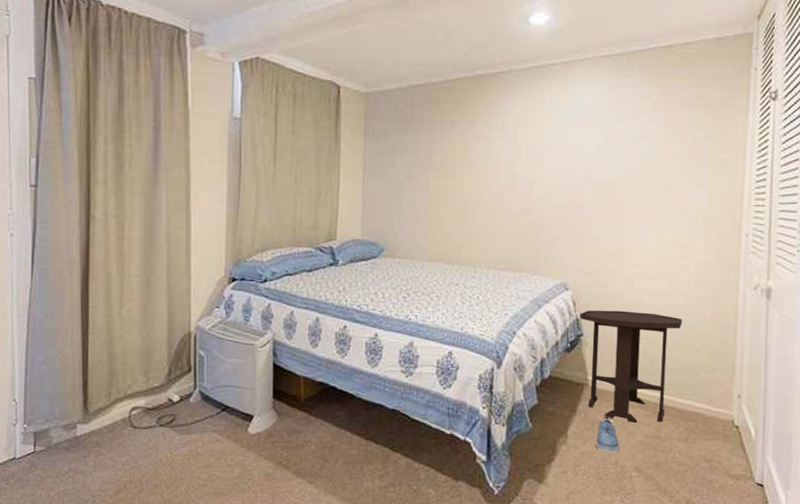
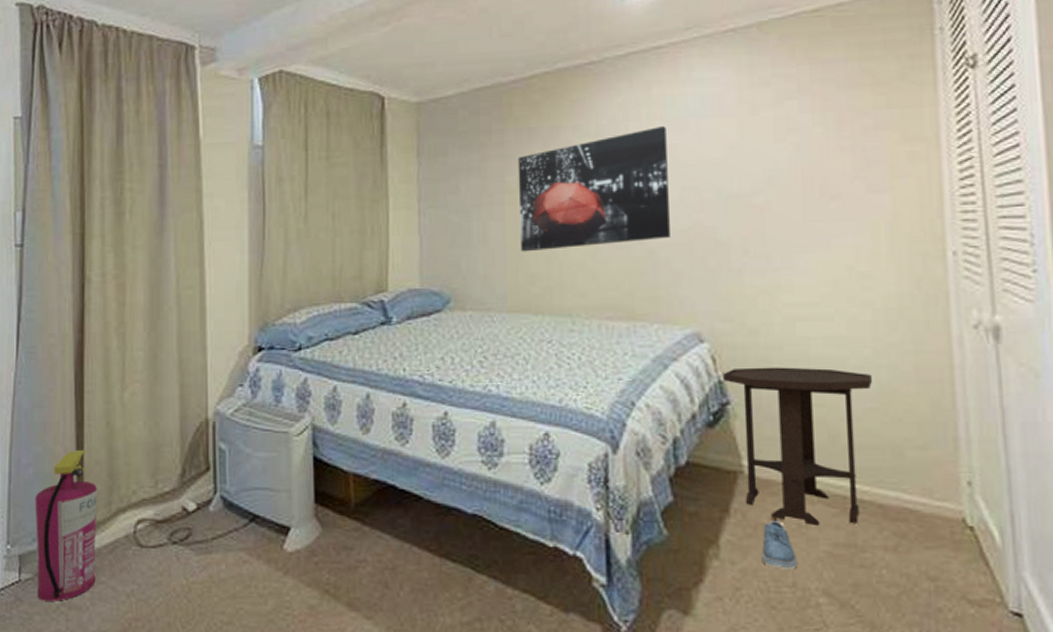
fire extinguisher: none [47,352,100,468] -> present [35,449,98,601]
wall art: none [440,126,554,216] -> present [517,126,670,252]

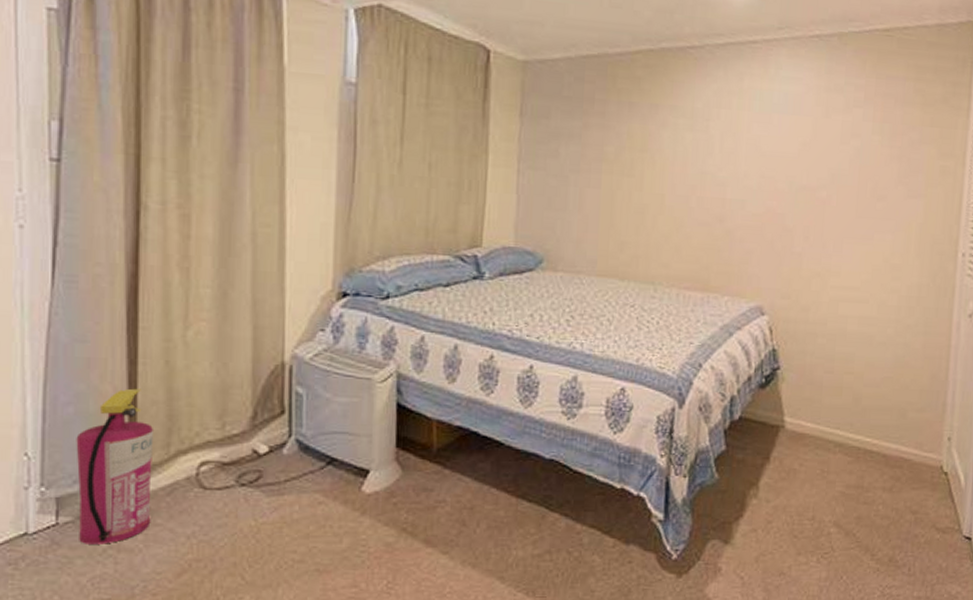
wall art: present [517,126,670,252] -> none [613,117,753,221]
side table: present [723,367,873,527] -> none [777,339,892,472]
shoe: present [762,521,797,570] -> none [791,467,818,506]

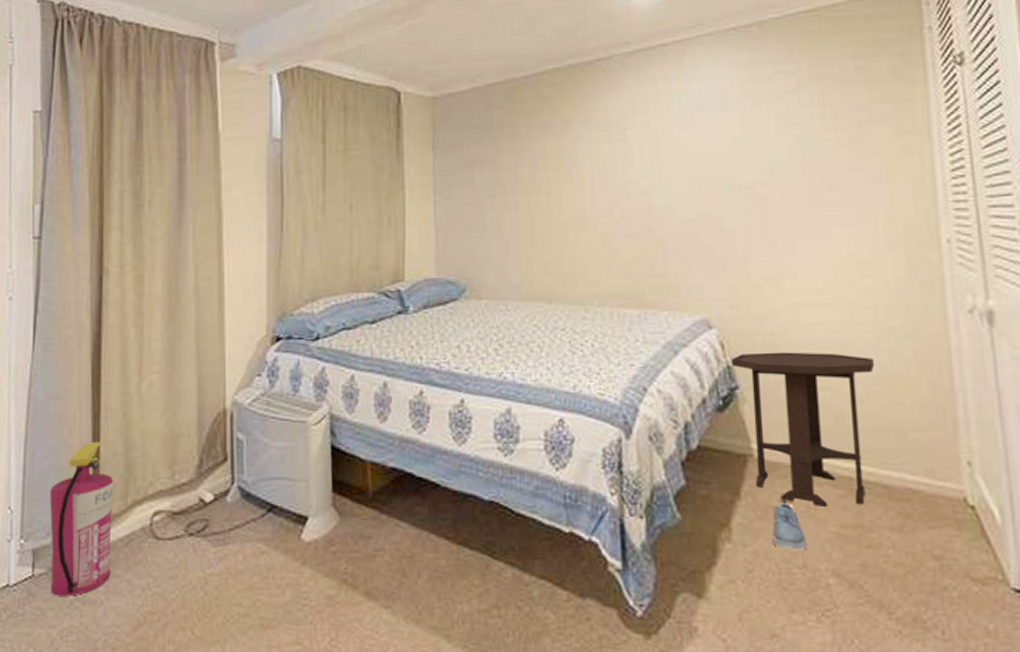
side table: none [777,339,892,472] -> present [731,352,875,508]
shoe: none [791,467,818,506] -> present [772,503,807,551]

